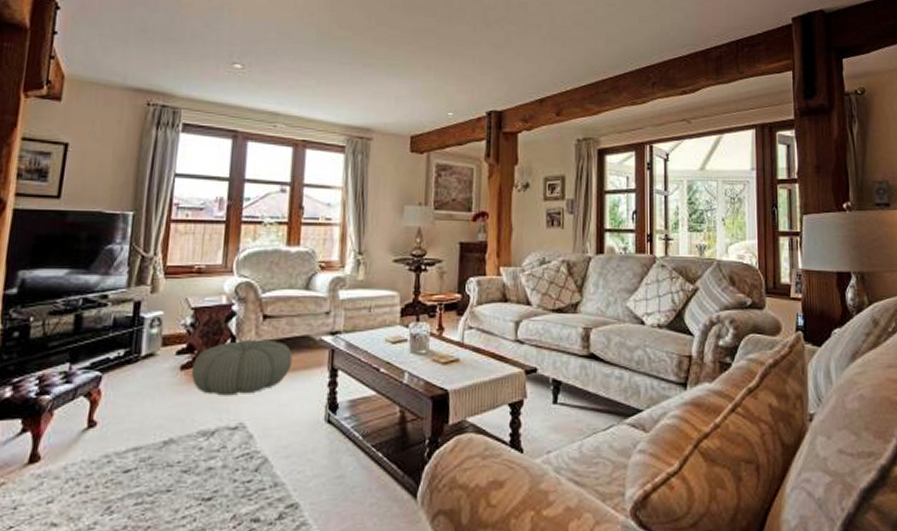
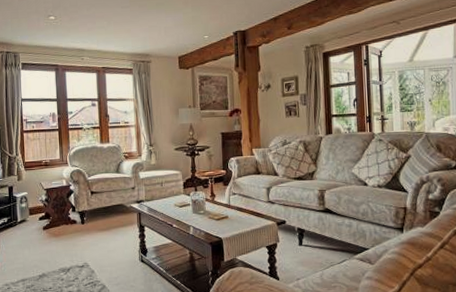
pouf: present [191,339,293,396] -> none [49,208,114,246]

